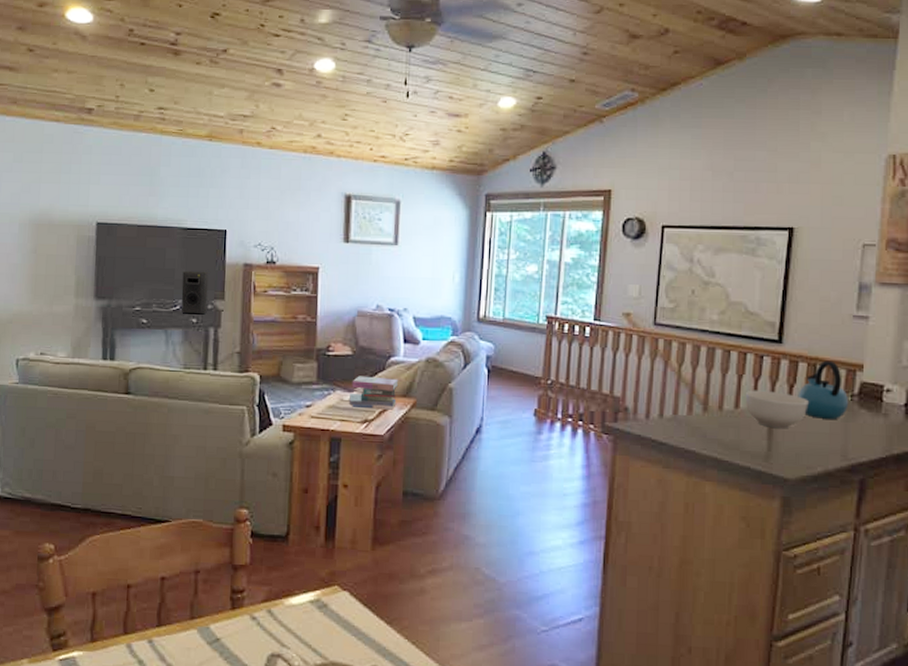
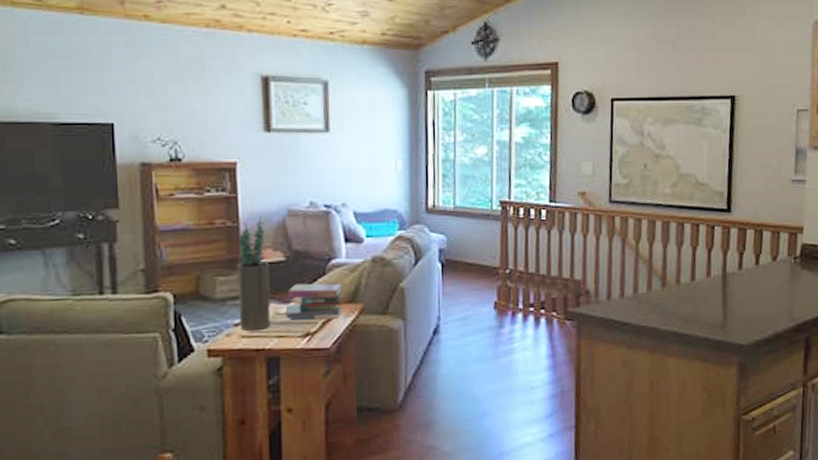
speaker: present [181,272,208,315] -> none [59,176,97,229]
vase: none [310,314,339,414] -> present [237,216,271,332]
bowl: present [745,390,809,429] -> none [700,260,757,297]
kettle: present [797,360,849,419] -> none [747,225,793,283]

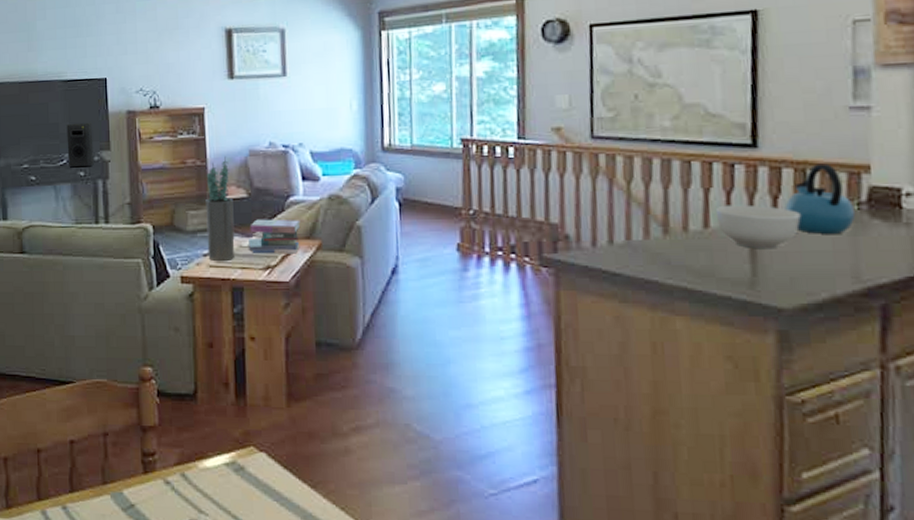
speaker: none [59,176,97,229] -> present [66,123,94,168]
bowl: none [700,260,757,297] -> present [715,204,801,249]
kettle: none [747,225,793,283] -> present [784,163,856,234]

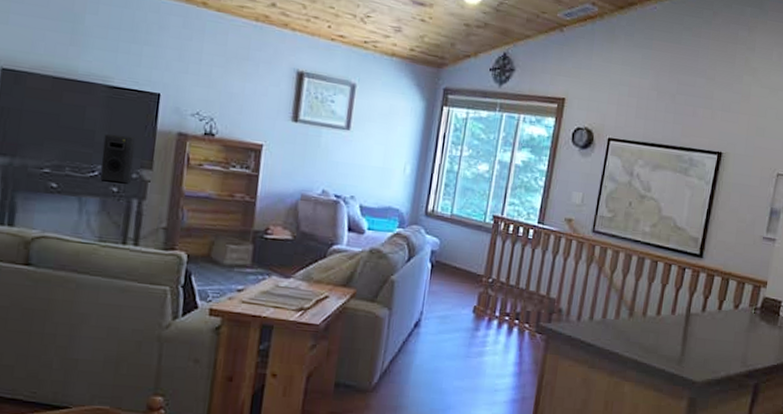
vase: present [206,156,235,262] -> none [242,196,279,300]
books: present [249,219,301,255] -> none [285,262,340,300]
bowl: present [715,204,801,249] -> none [666,299,720,336]
kettle: present [784,163,856,234] -> none [711,276,753,330]

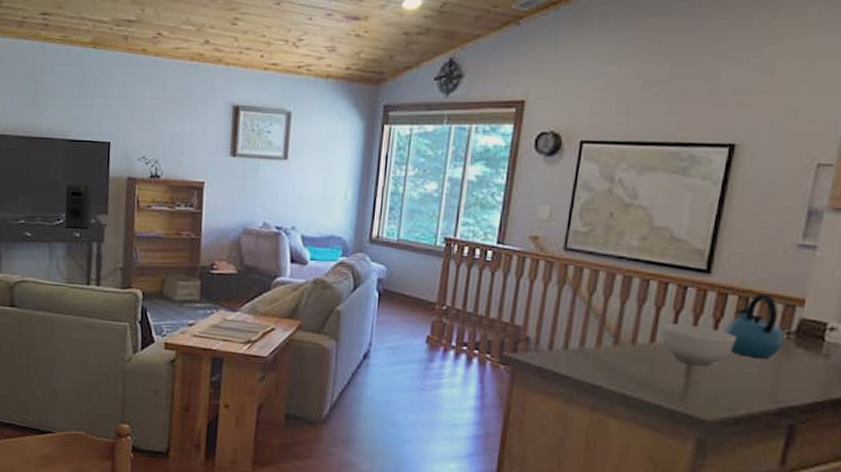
bowl: none [666,299,720,336] -> present [663,323,736,367]
kettle: none [711,276,753,330] -> present [724,293,784,358]

